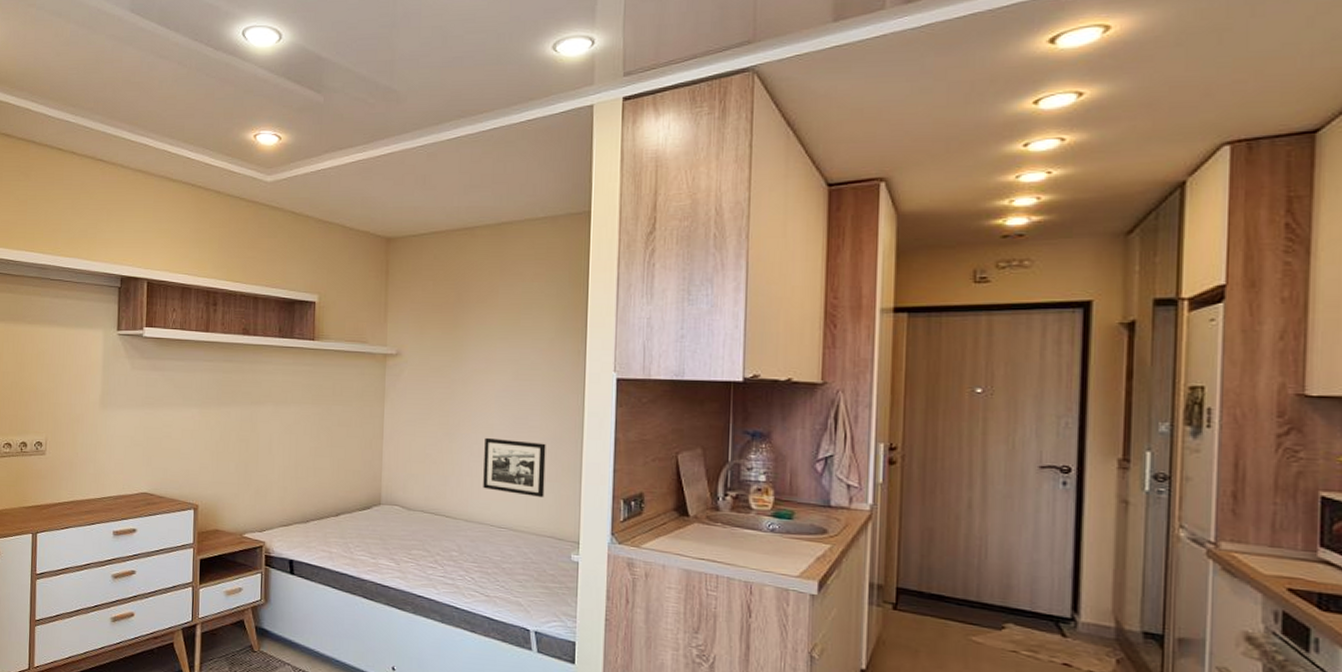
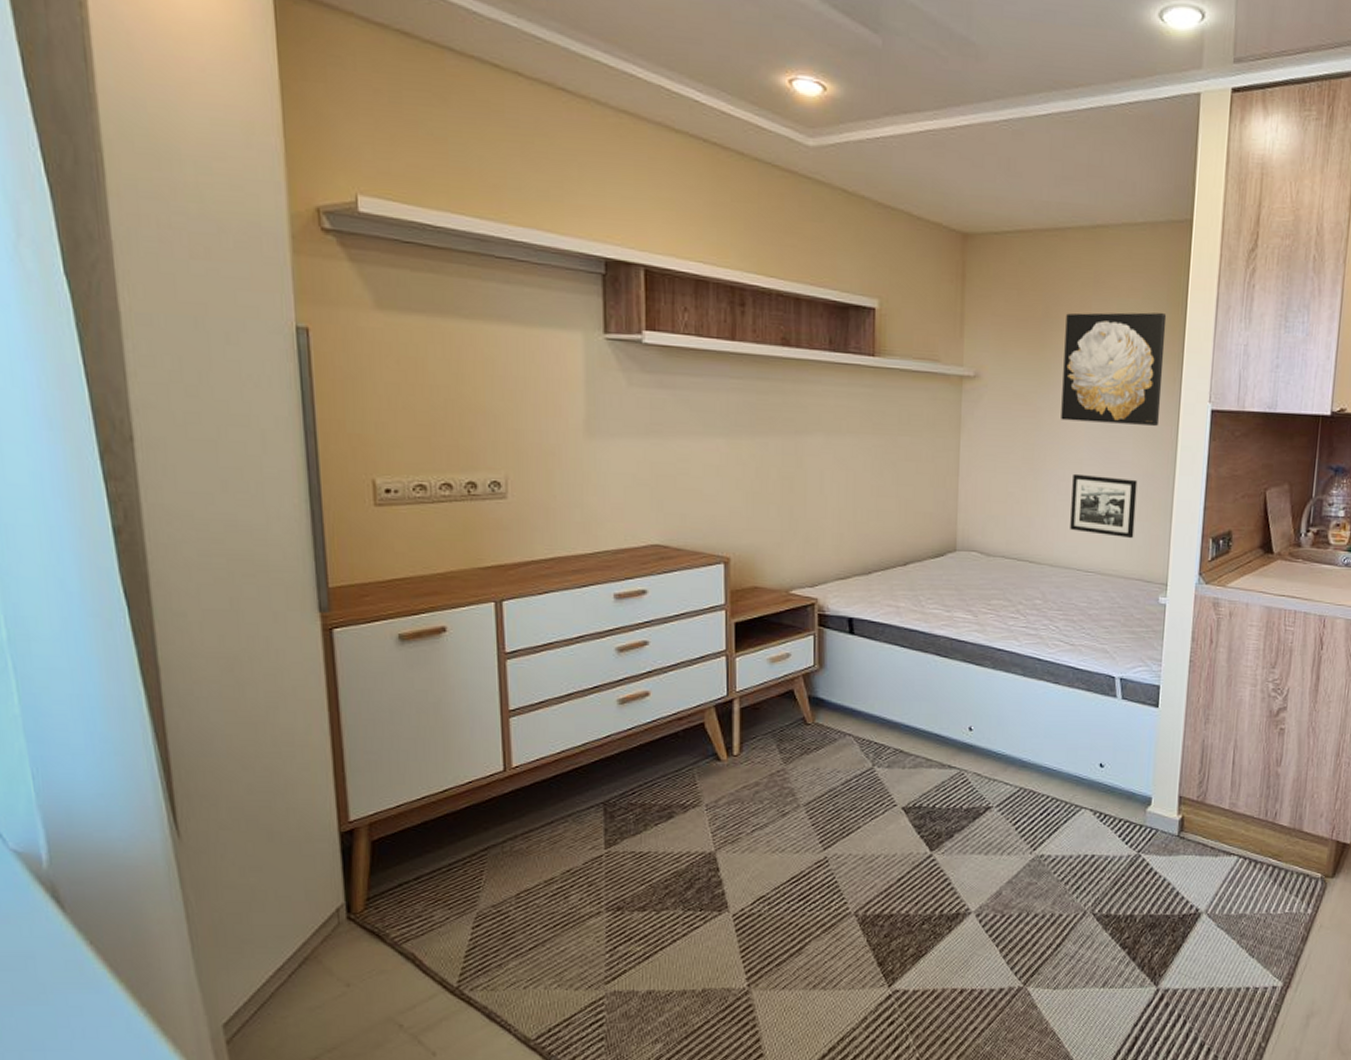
wall art: none [473,294,569,394] -> present [1061,312,1167,426]

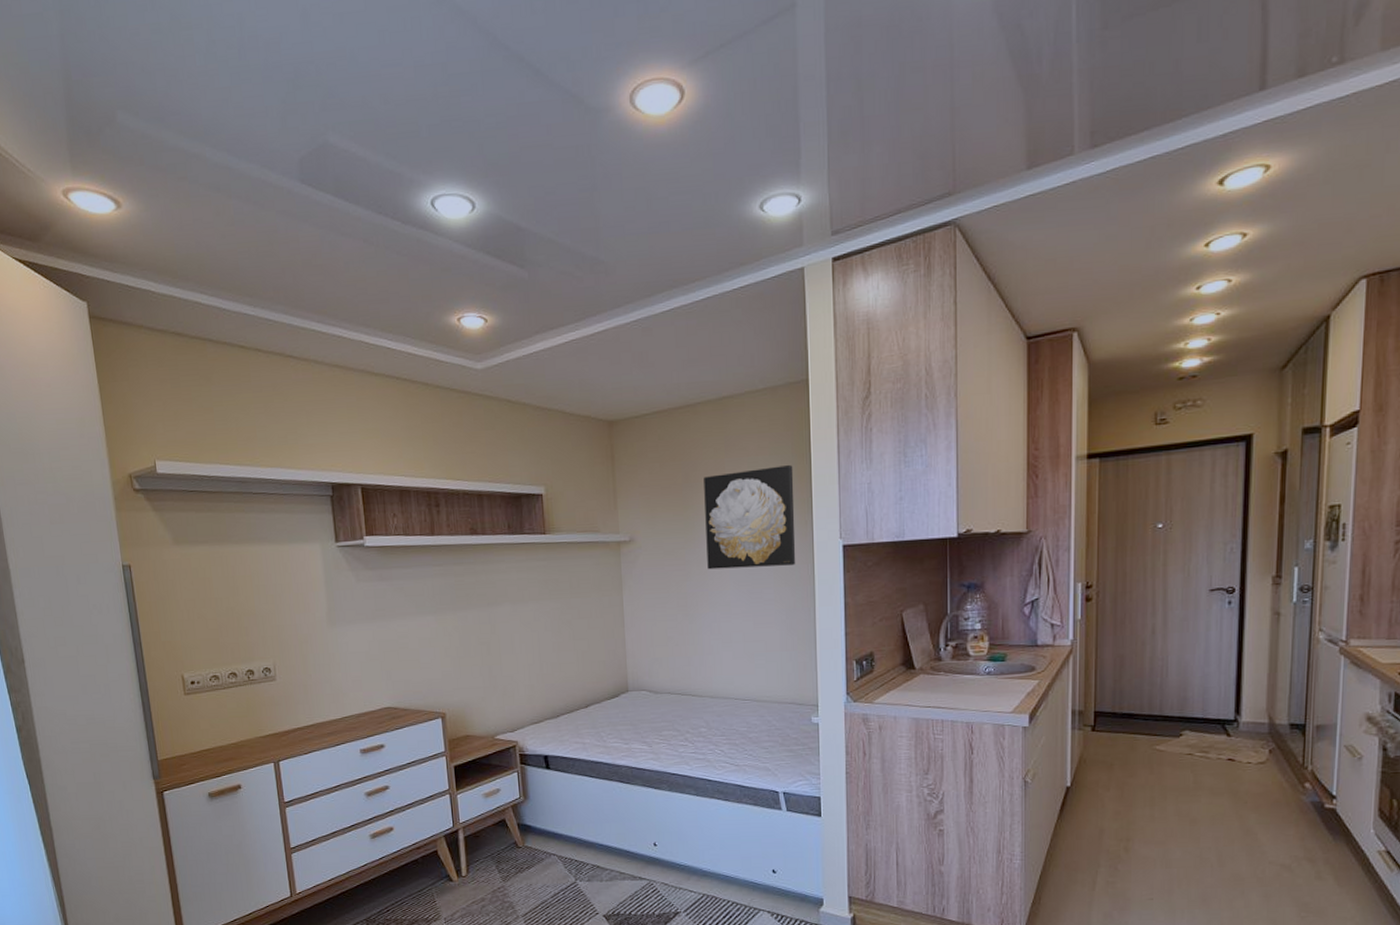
picture frame: present [1070,473,1138,539] -> none [723,614,783,668]

